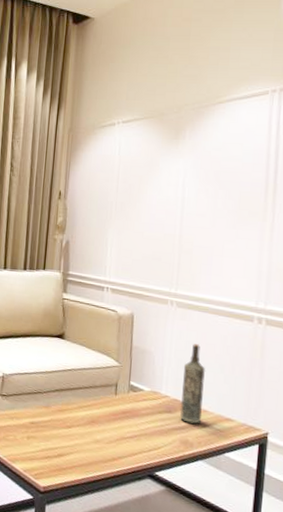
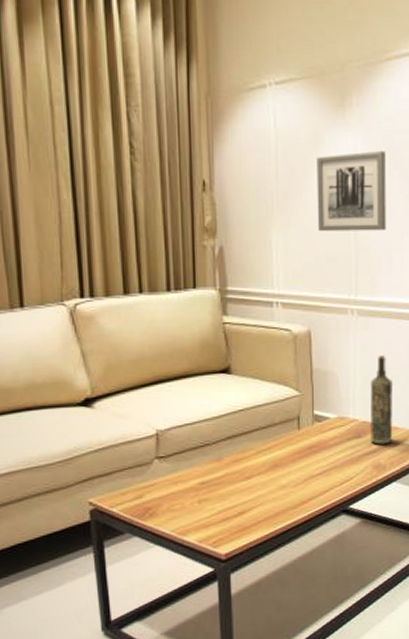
wall art: none [148,173,213,239] -> present [316,150,387,231]

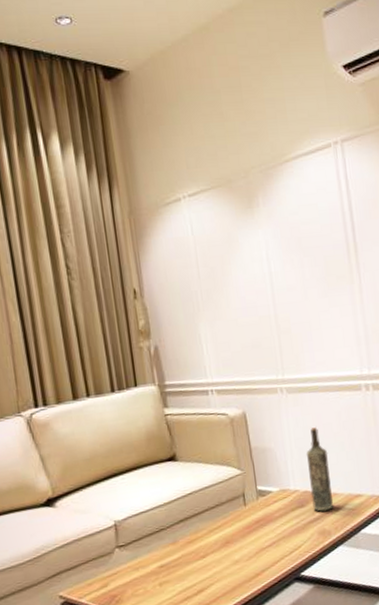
wall art: present [316,150,387,231] -> none [233,241,303,321]

